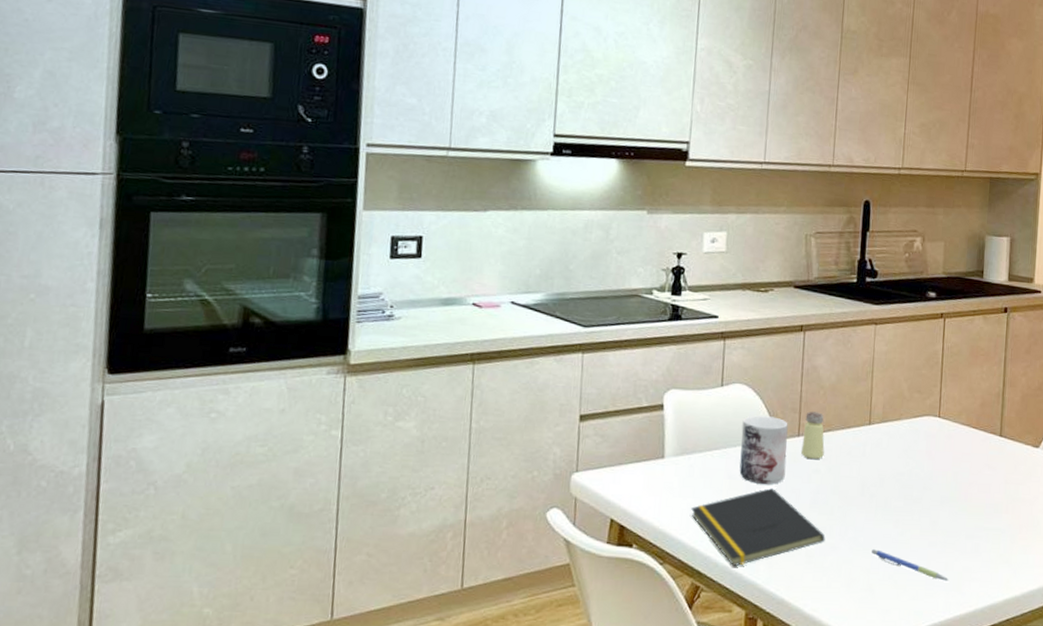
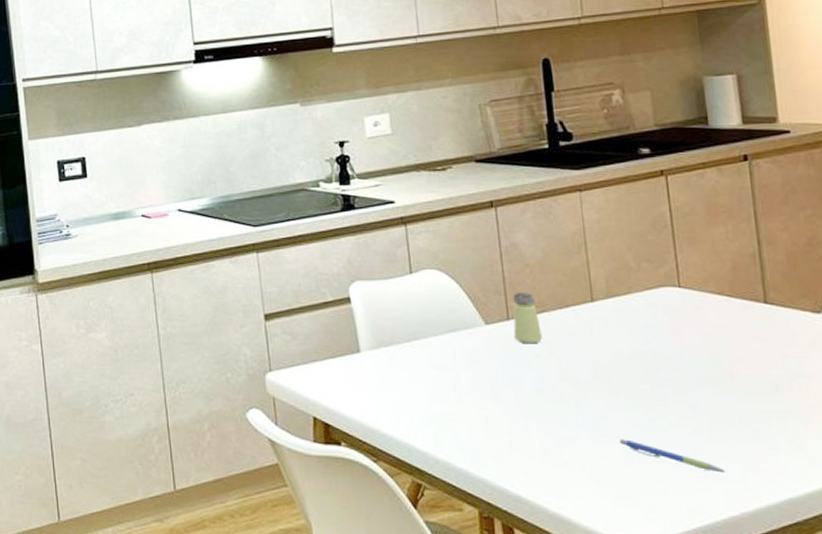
notepad: present [691,487,826,567] -> none [398,376,560,463]
mug: present [739,415,788,485] -> none [440,301,500,373]

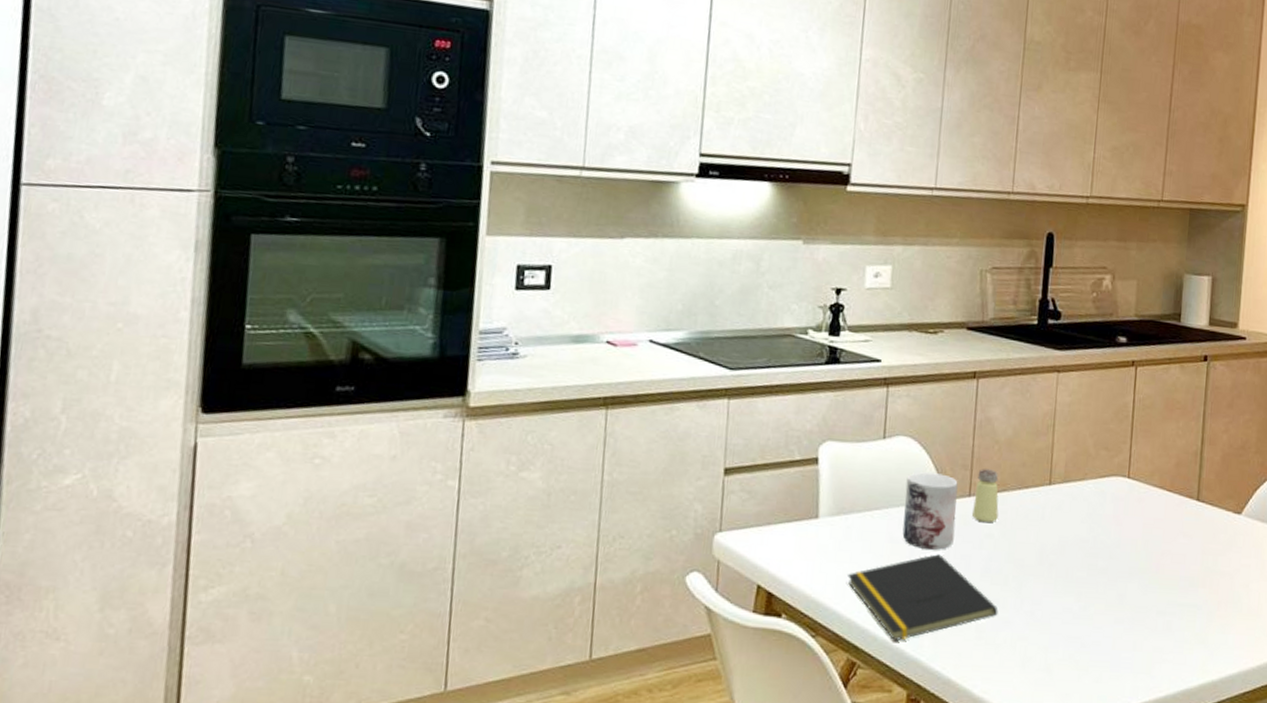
notepad: none [398,376,560,463] -> present [848,553,998,642]
mug: none [440,301,500,373] -> present [902,472,958,550]
pen: present [620,439,726,473] -> none [1050,625,1136,663]

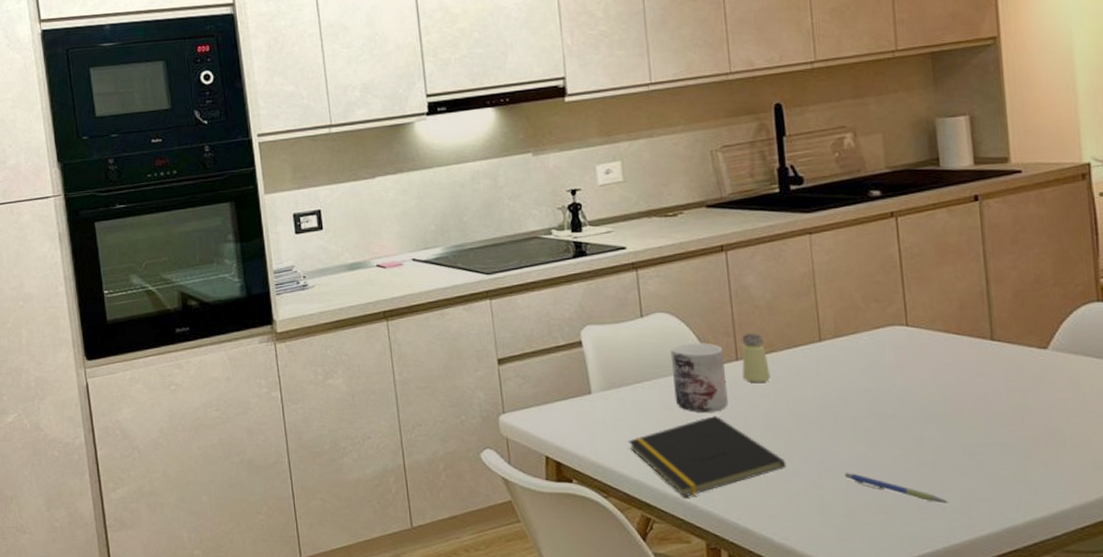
pen: none [1050,625,1136,663] -> present [845,473,948,504]

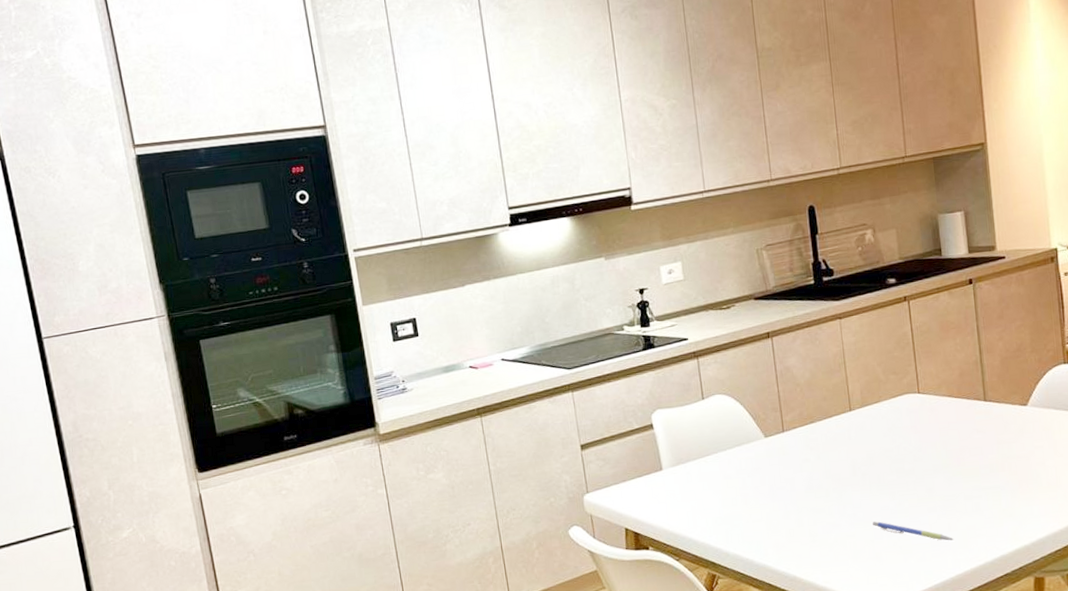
notepad: present [629,415,787,498] -> none [695,480,826,554]
mug: present [670,343,728,412] -> none [728,418,777,480]
saltshaker: present [742,333,770,383] -> none [787,407,811,451]

